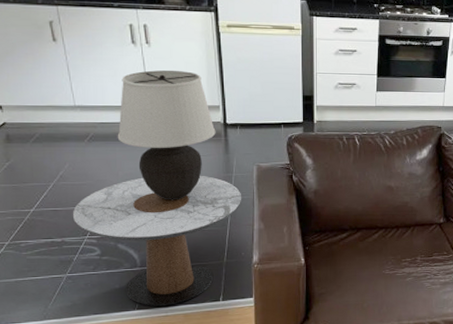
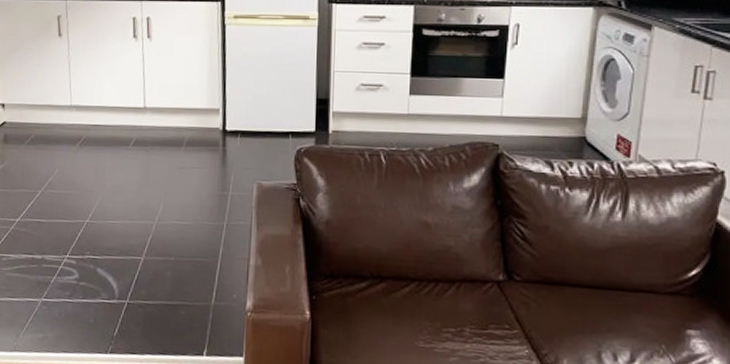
side table: present [72,176,241,306] -> none [55,190,237,353]
table lamp: present [117,70,216,200] -> none [109,67,214,221]

